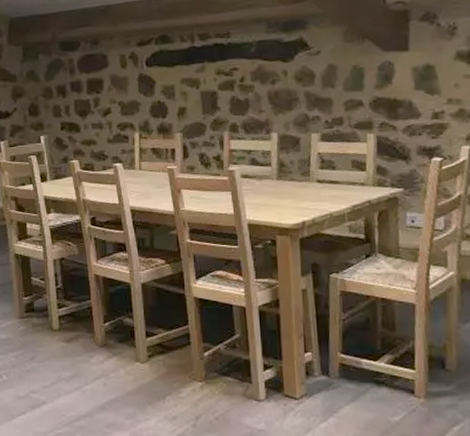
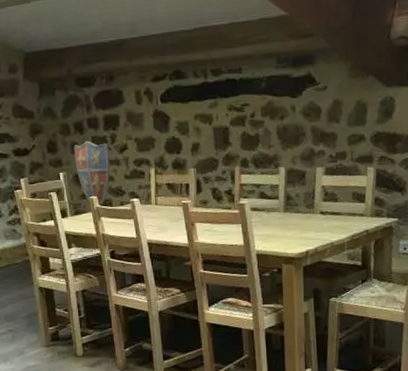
decorative shield: none [55,104,93,171] -> present [73,140,111,207]

